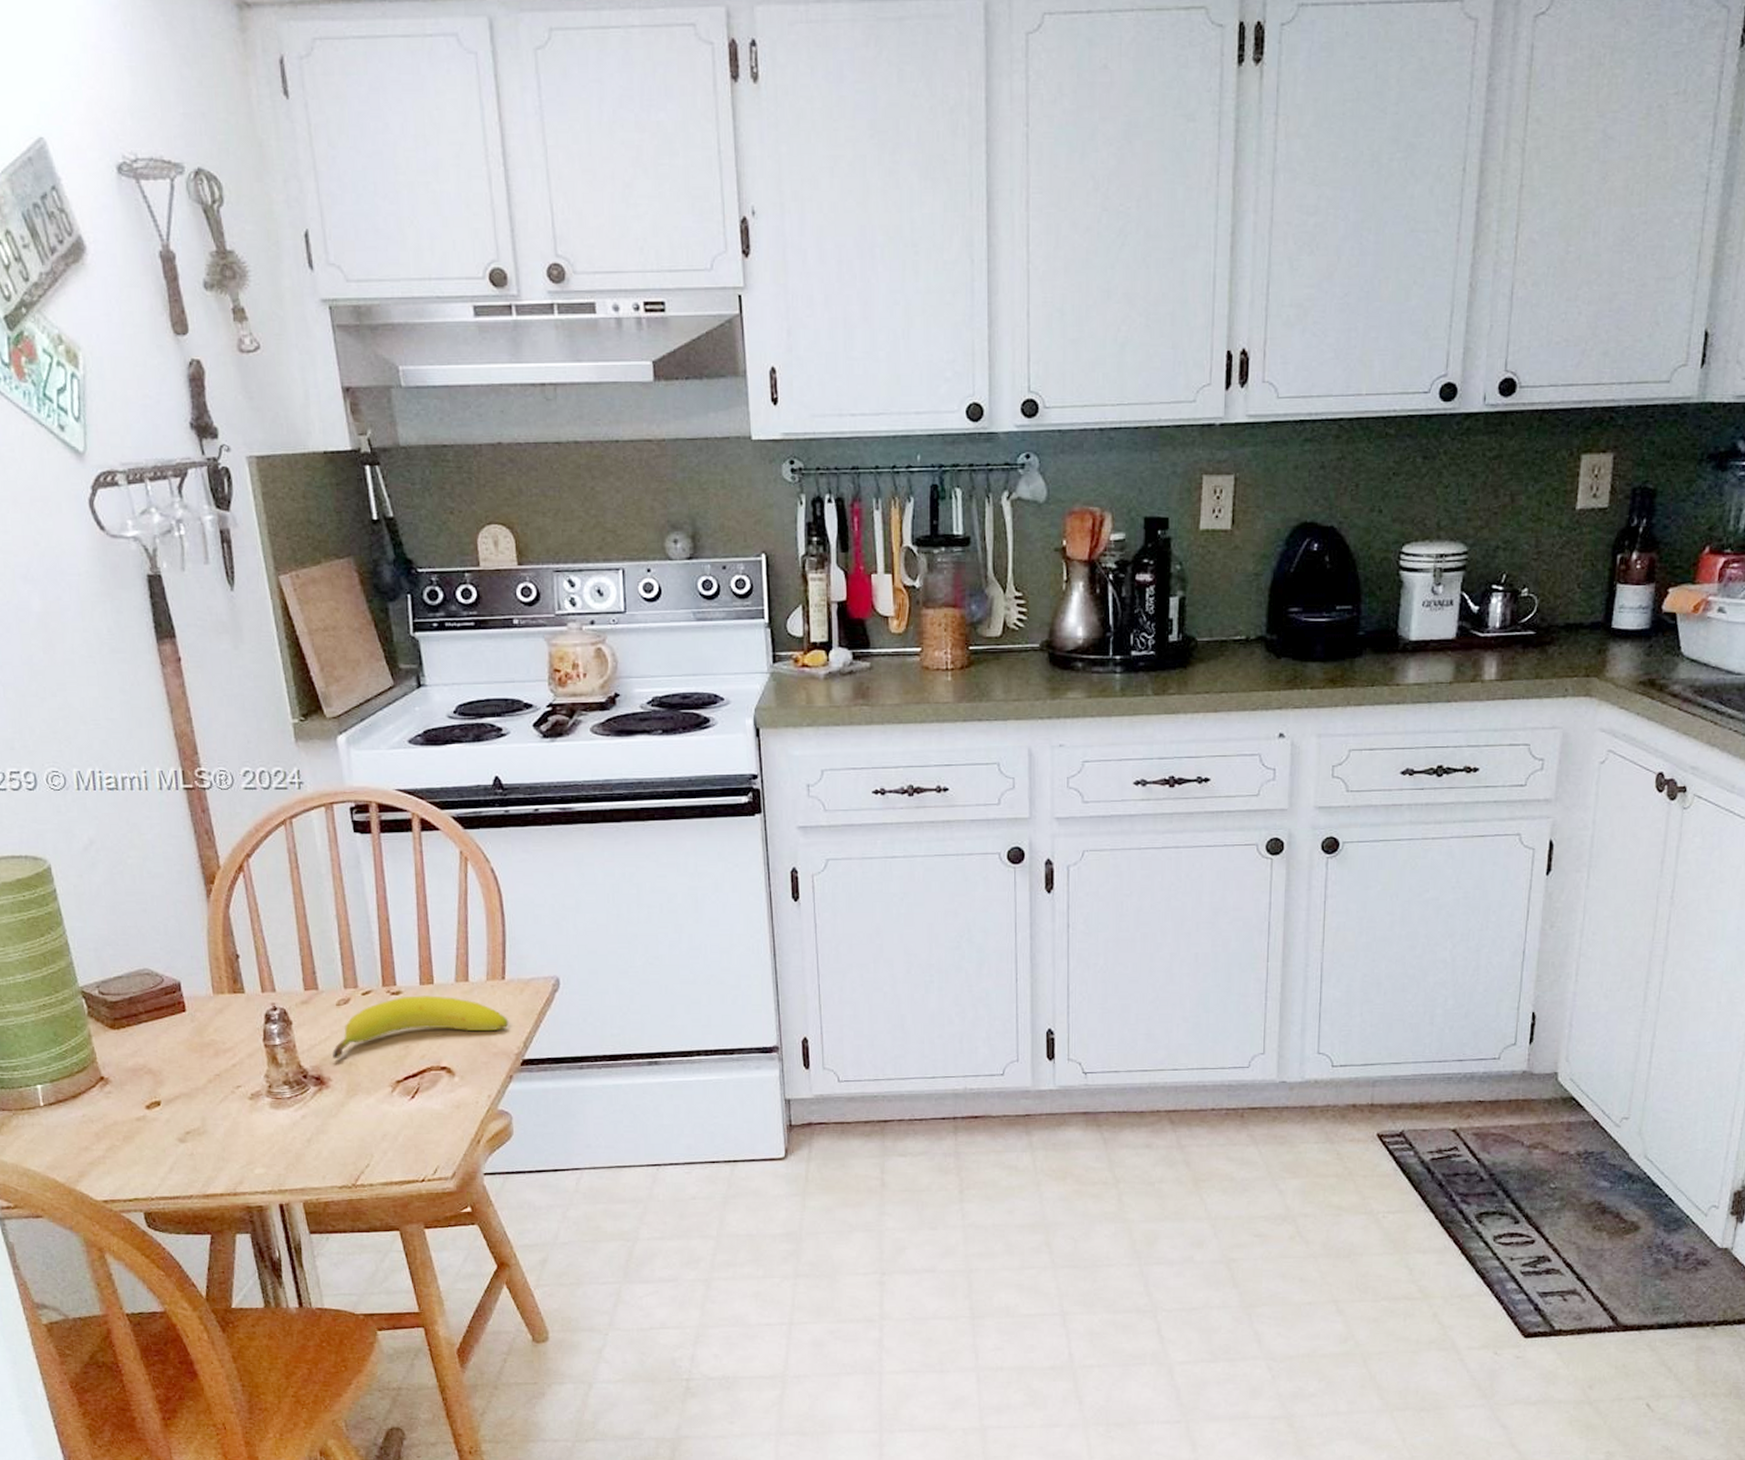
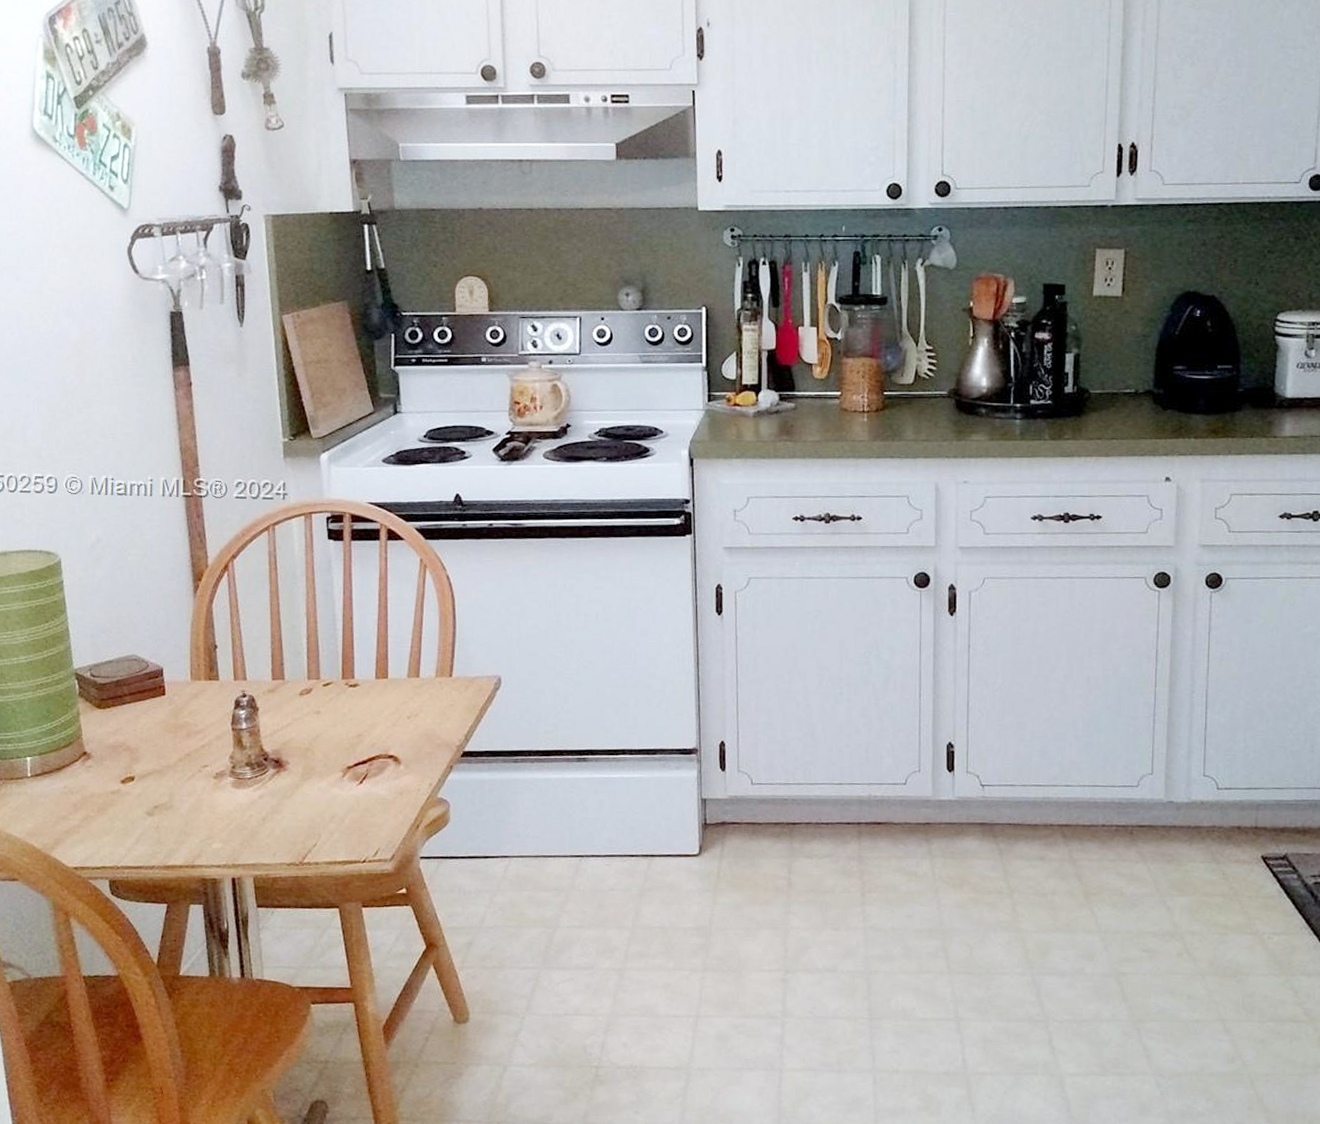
fruit: present [332,995,509,1059] -> none [292,688,453,744]

